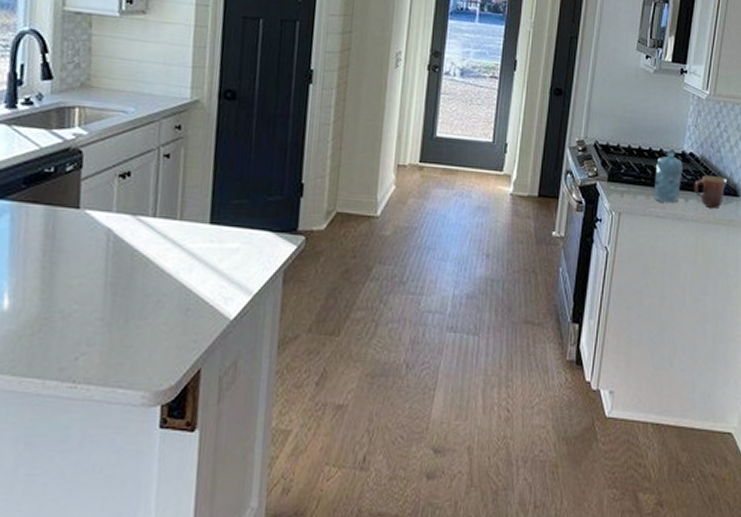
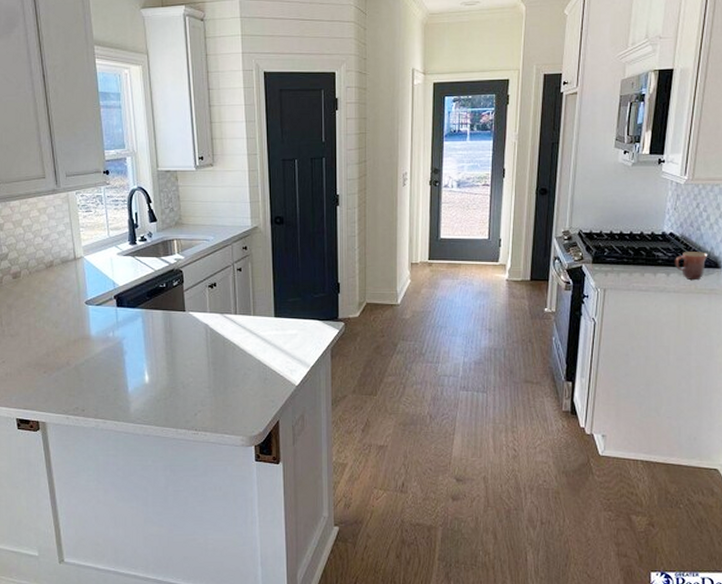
canister: present [653,150,684,204] -> none [635,232,664,279]

